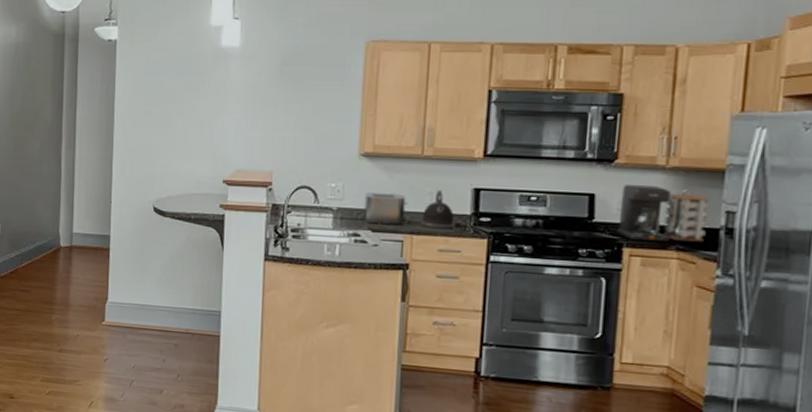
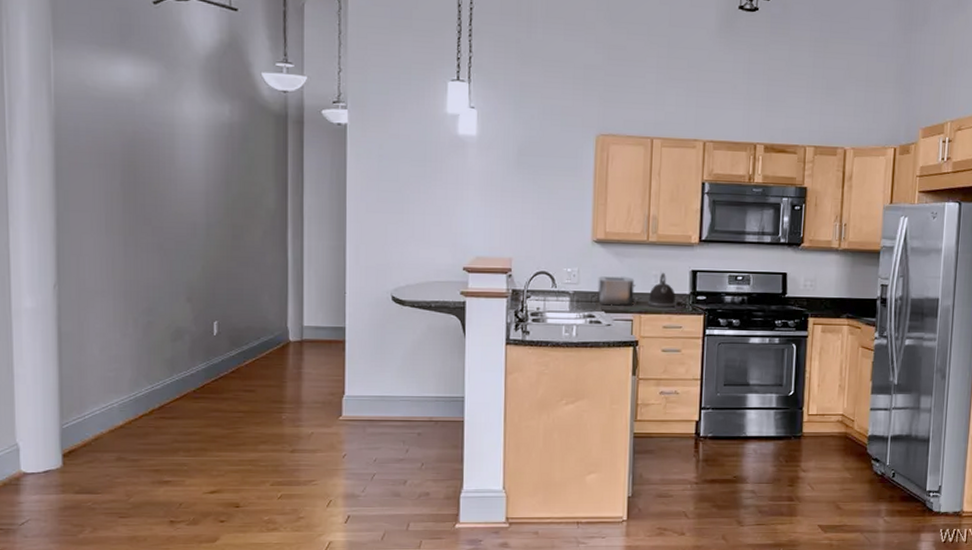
coffee maker: present [617,185,671,243] -> none [804,265,842,312]
spice rack: present [662,188,709,242] -> none [837,266,869,311]

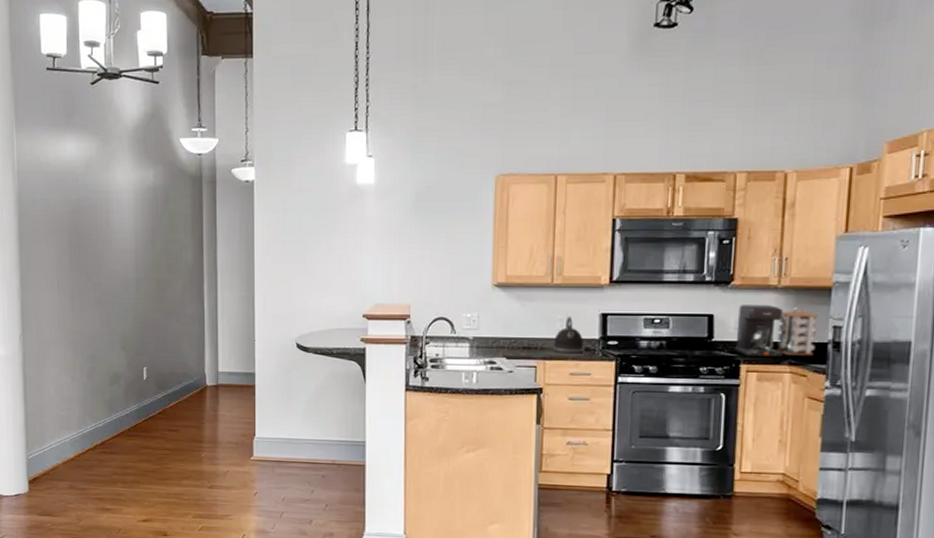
toaster: present [597,276,636,306] -> none [498,321,539,352]
coffee maker: none [804,265,842,312] -> present [735,305,783,358]
spice rack: none [837,266,869,311] -> present [776,306,818,356]

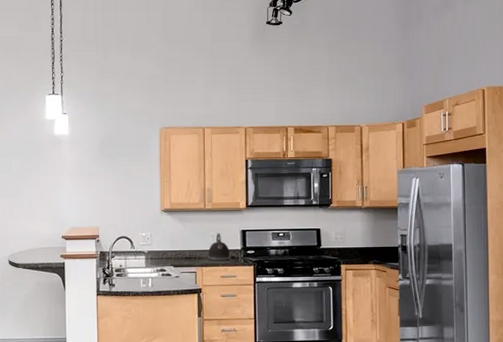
coffee maker: present [735,305,783,358] -> none [337,221,369,259]
spice rack: present [776,306,818,356] -> none [364,221,390,257]

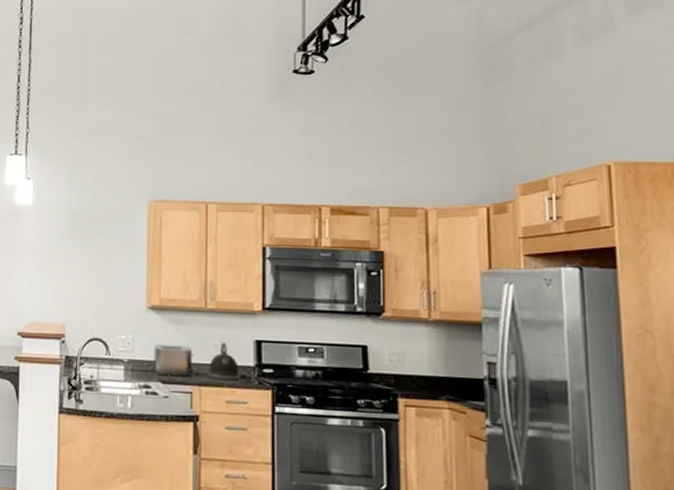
toaster: none [167,238,197,261] -> present [153,344,194,377]

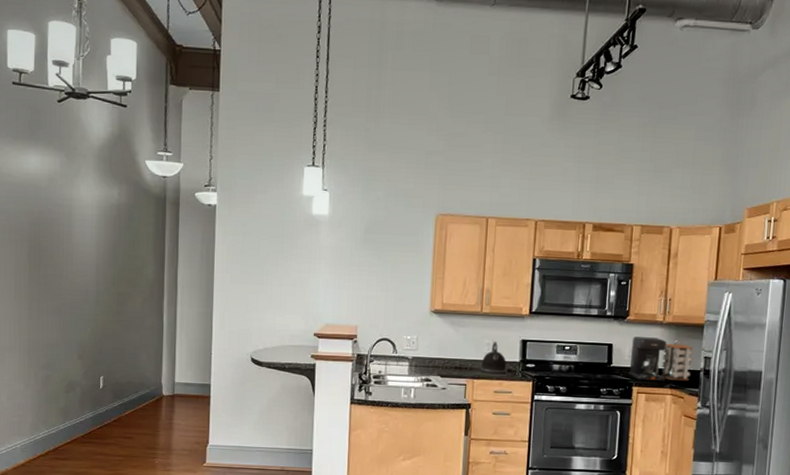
toaster: present [153,344,194,377] -> none [434,344,470,372]
coffee maker: none [391,337,440,393] -> present [629,337,667,382]
spice rack: none [431,340,472,392] -> present [660,339,693,381]

